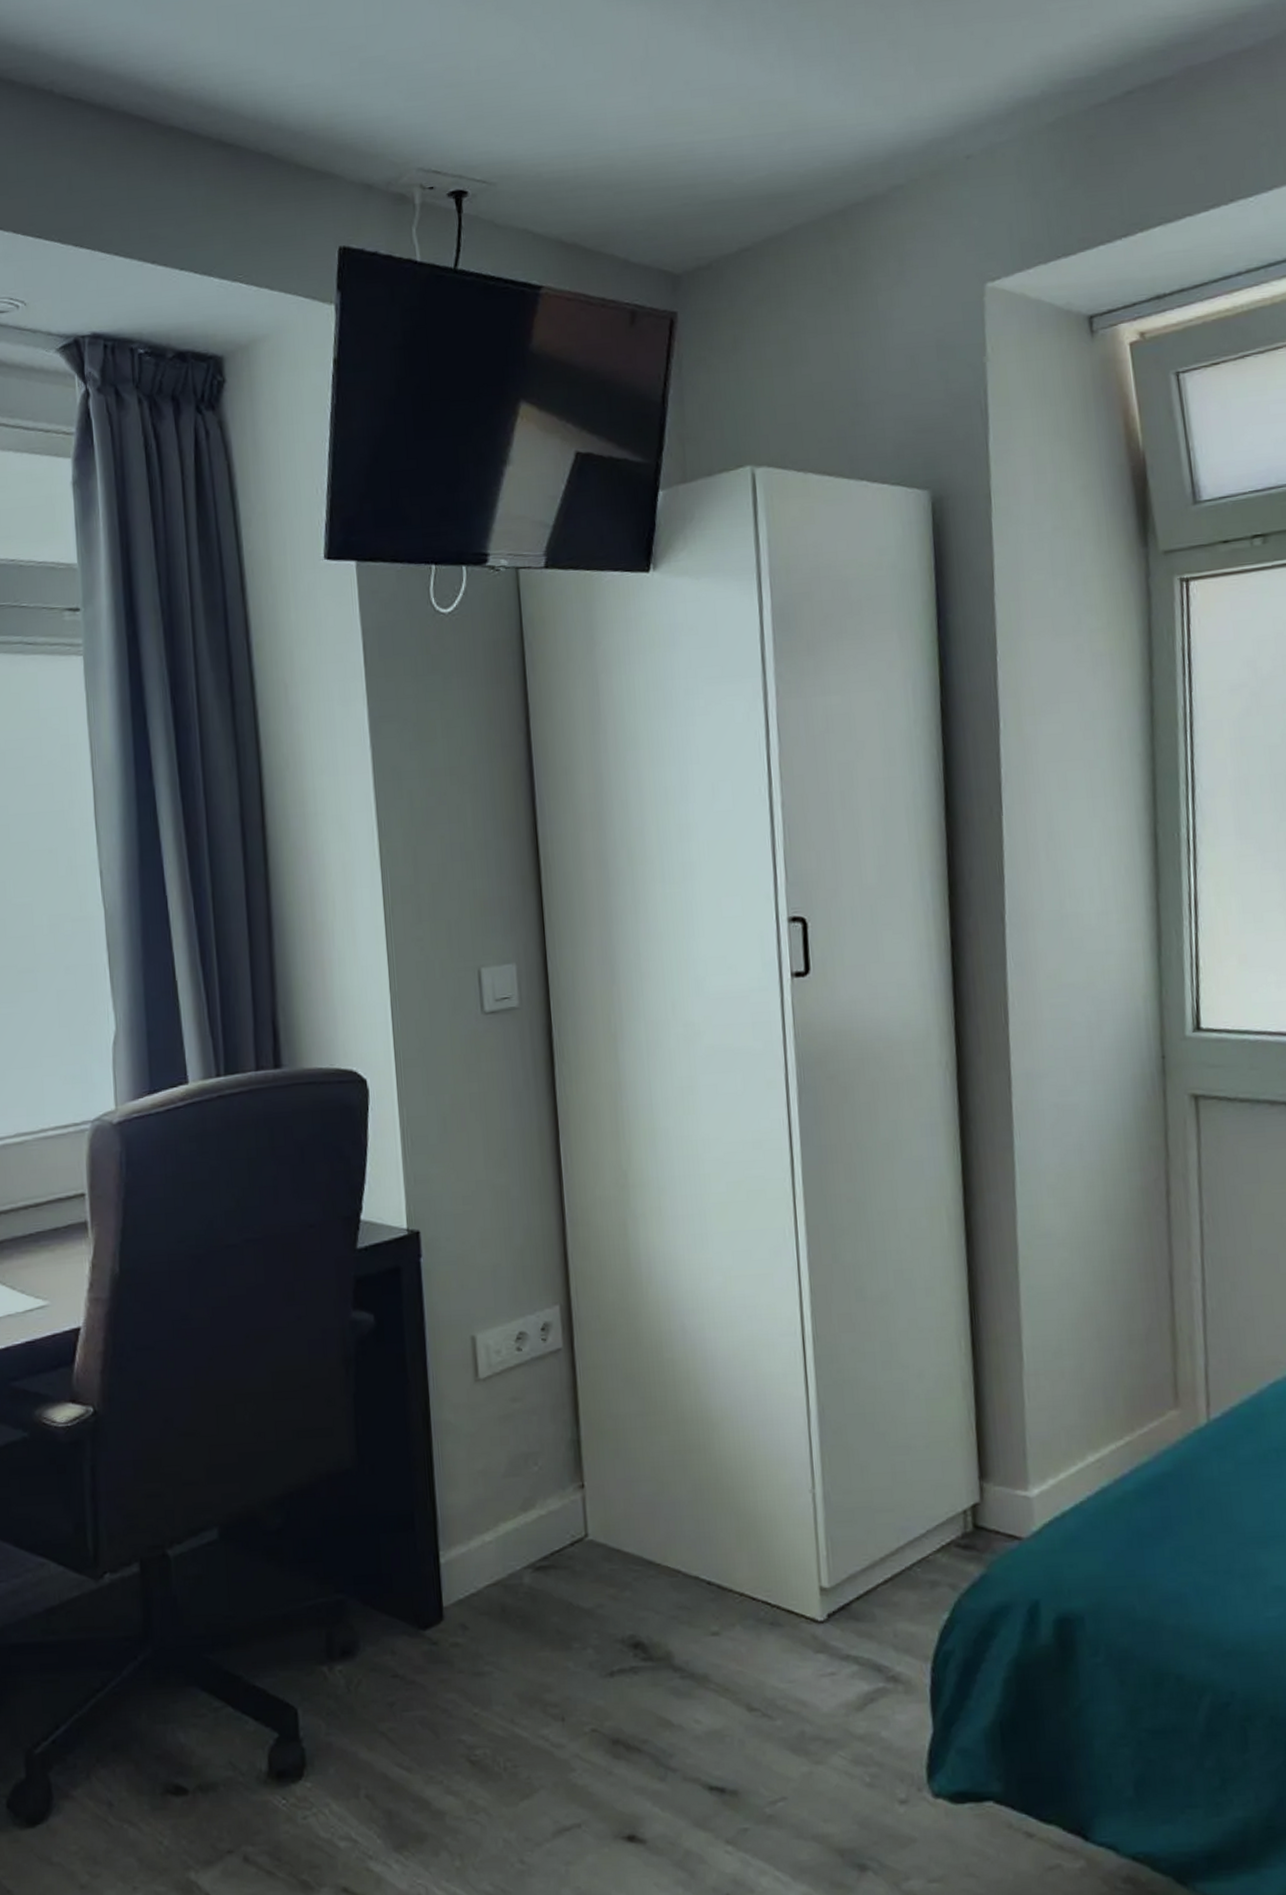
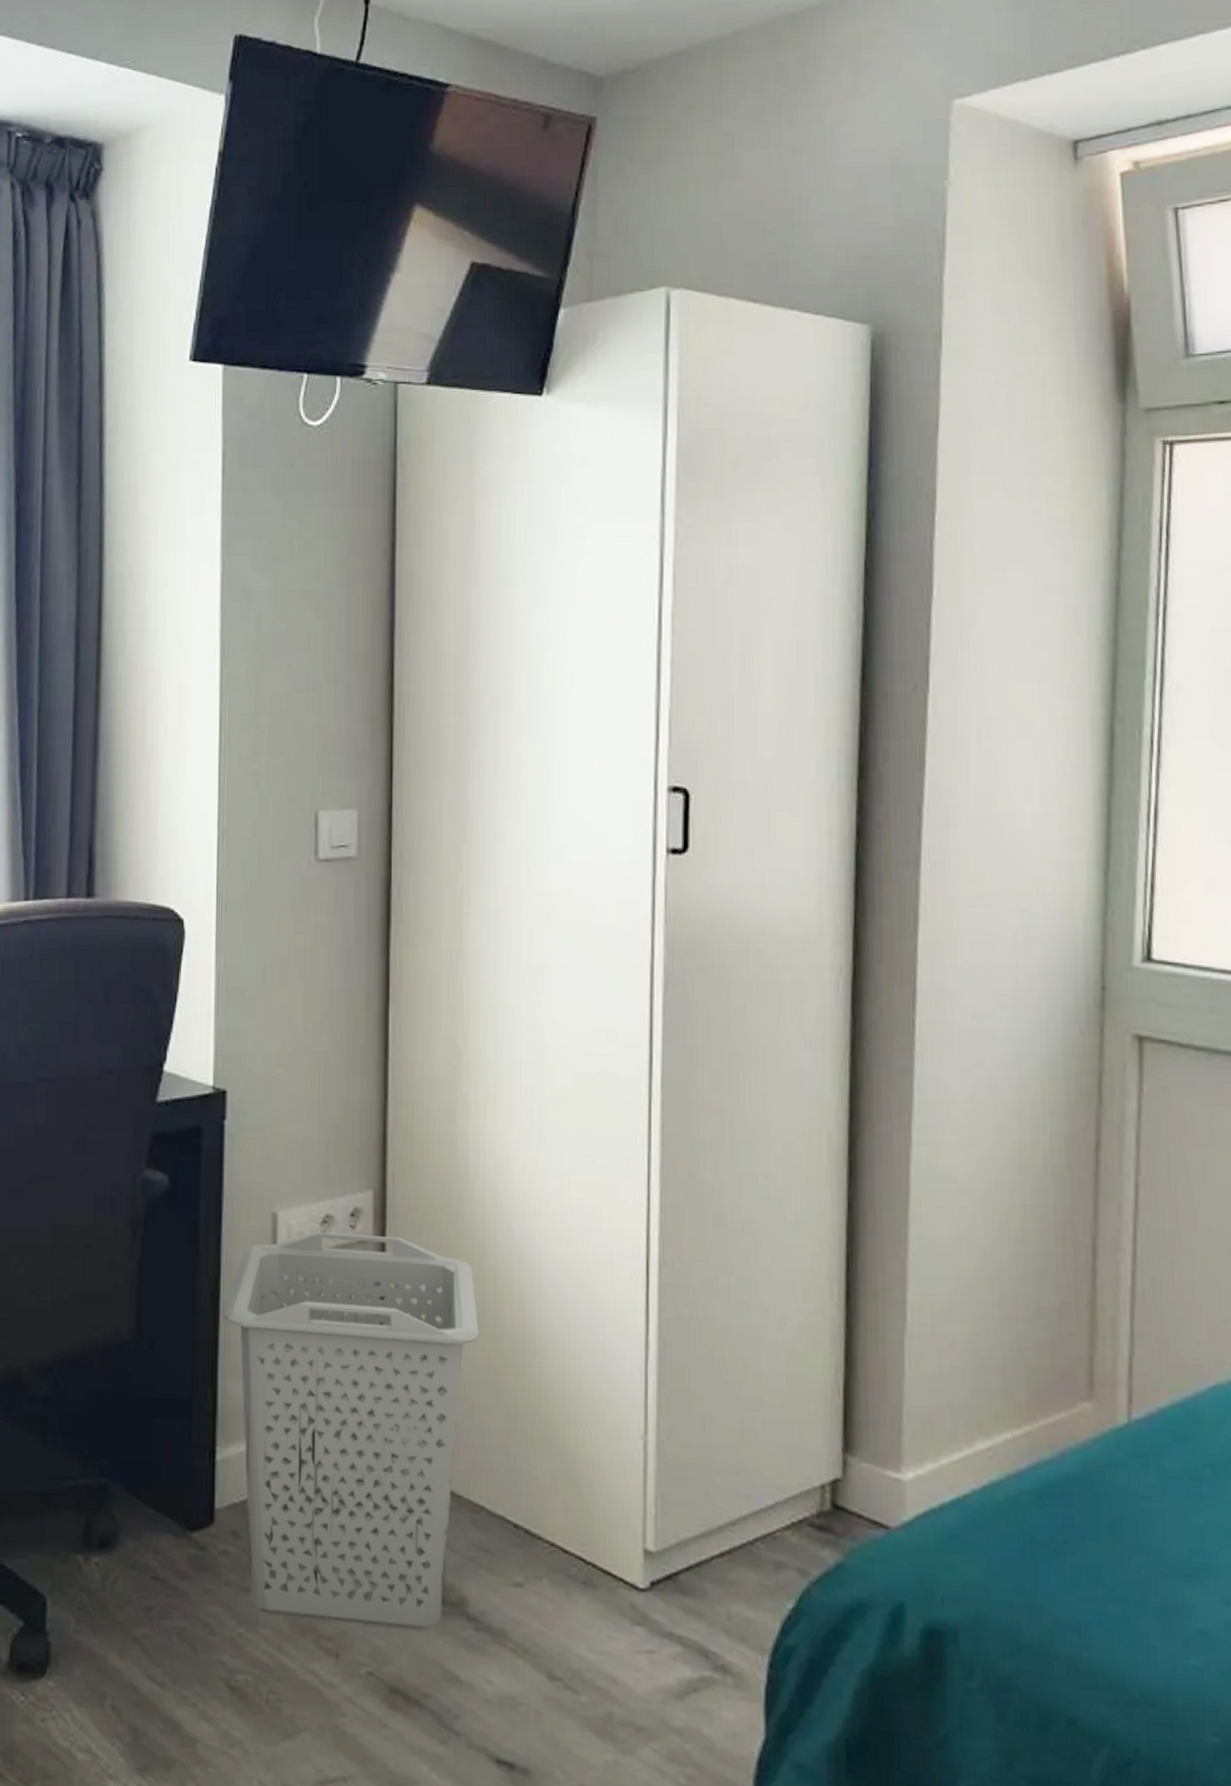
laundry basket: none [435,1344,664,1692] -> present [224,1231,479,1630]

